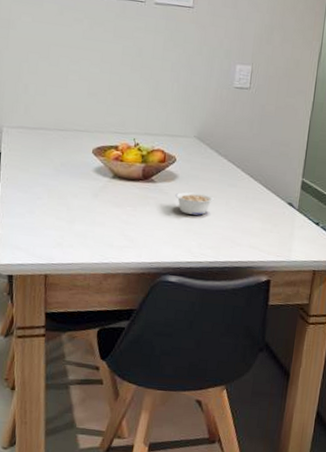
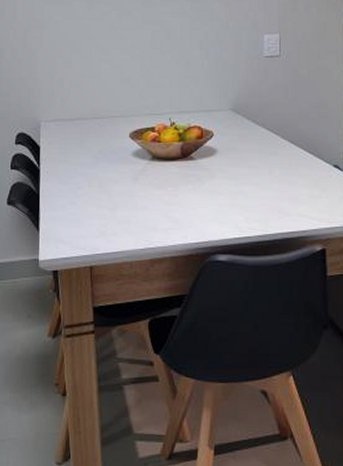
legume: present [175,191,214,216] -> none [216,164,256,188]

